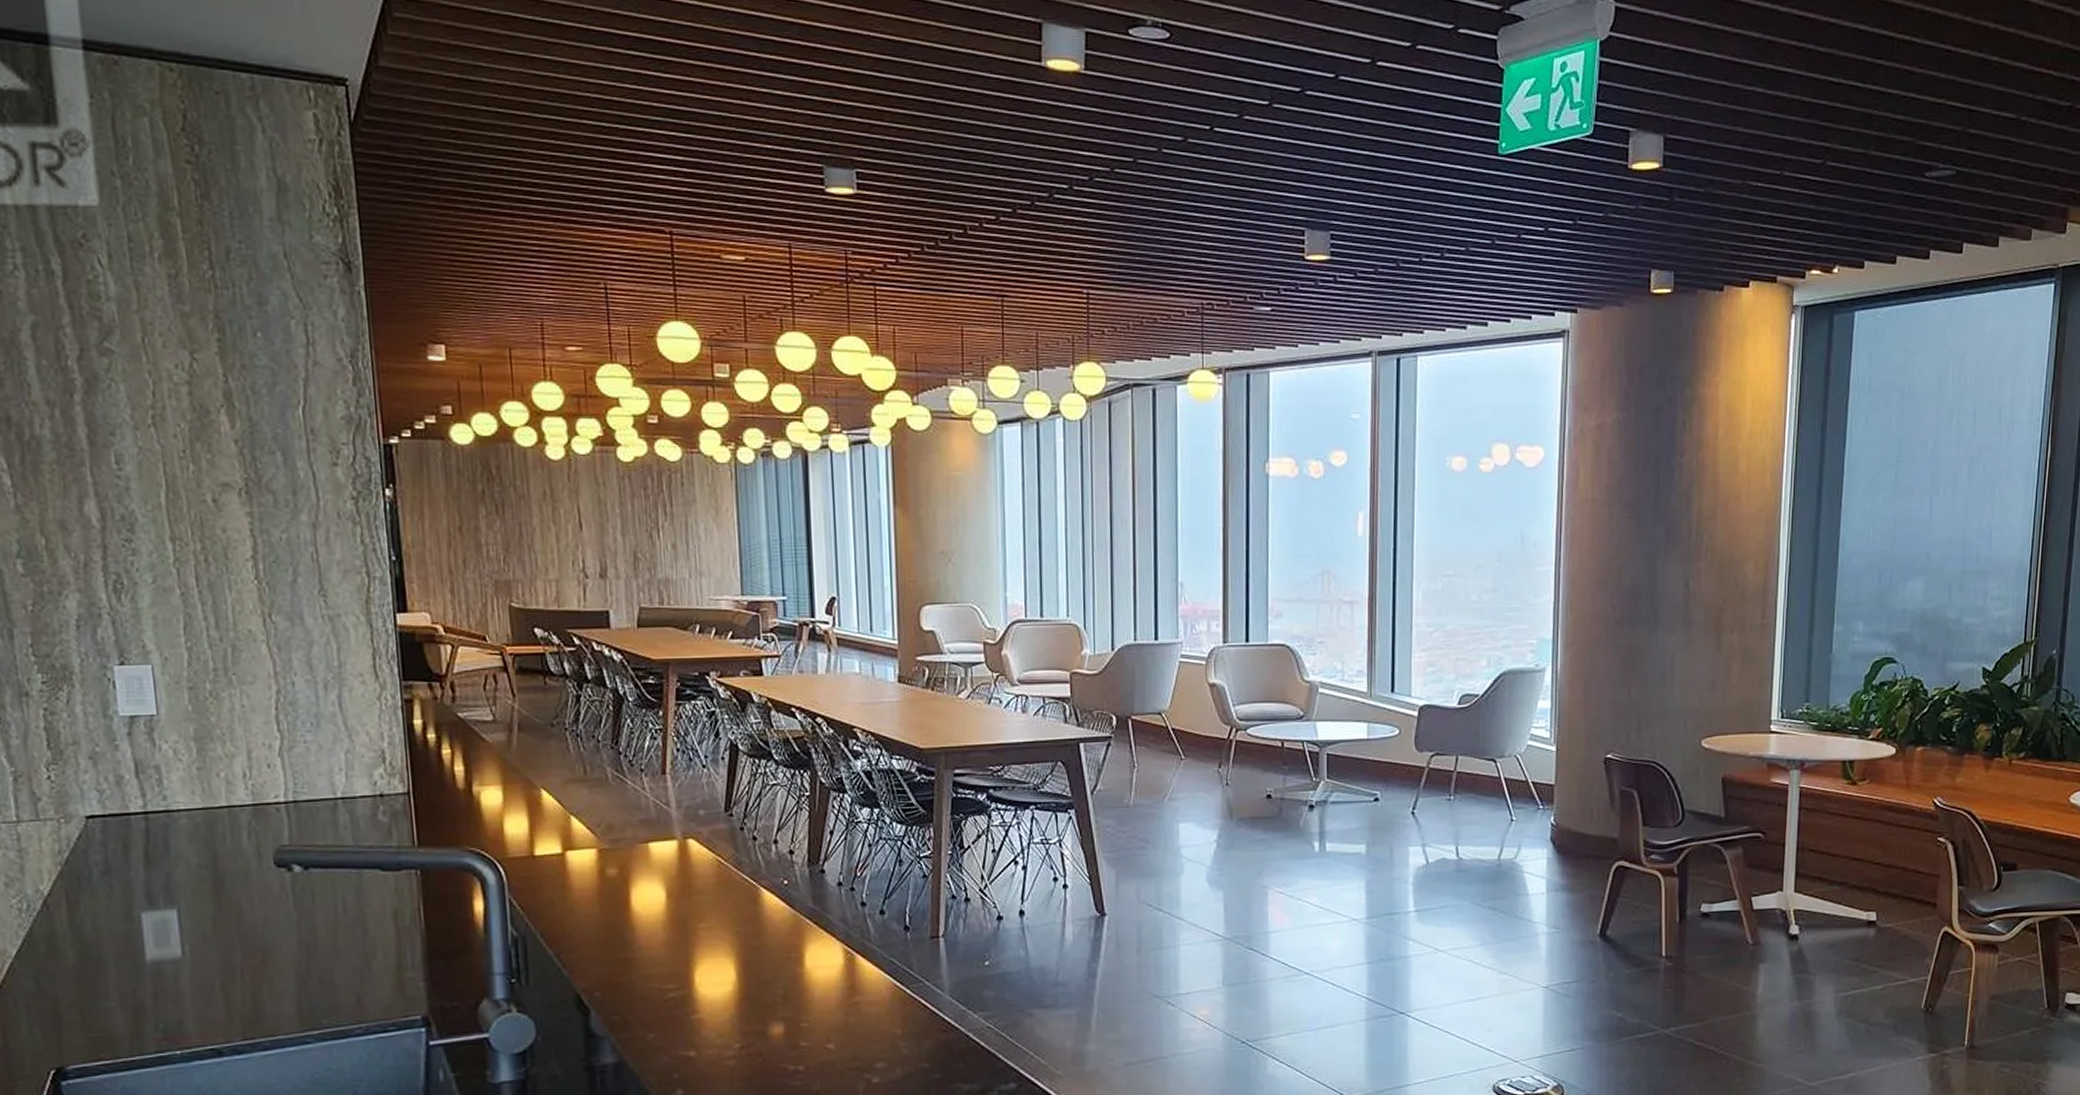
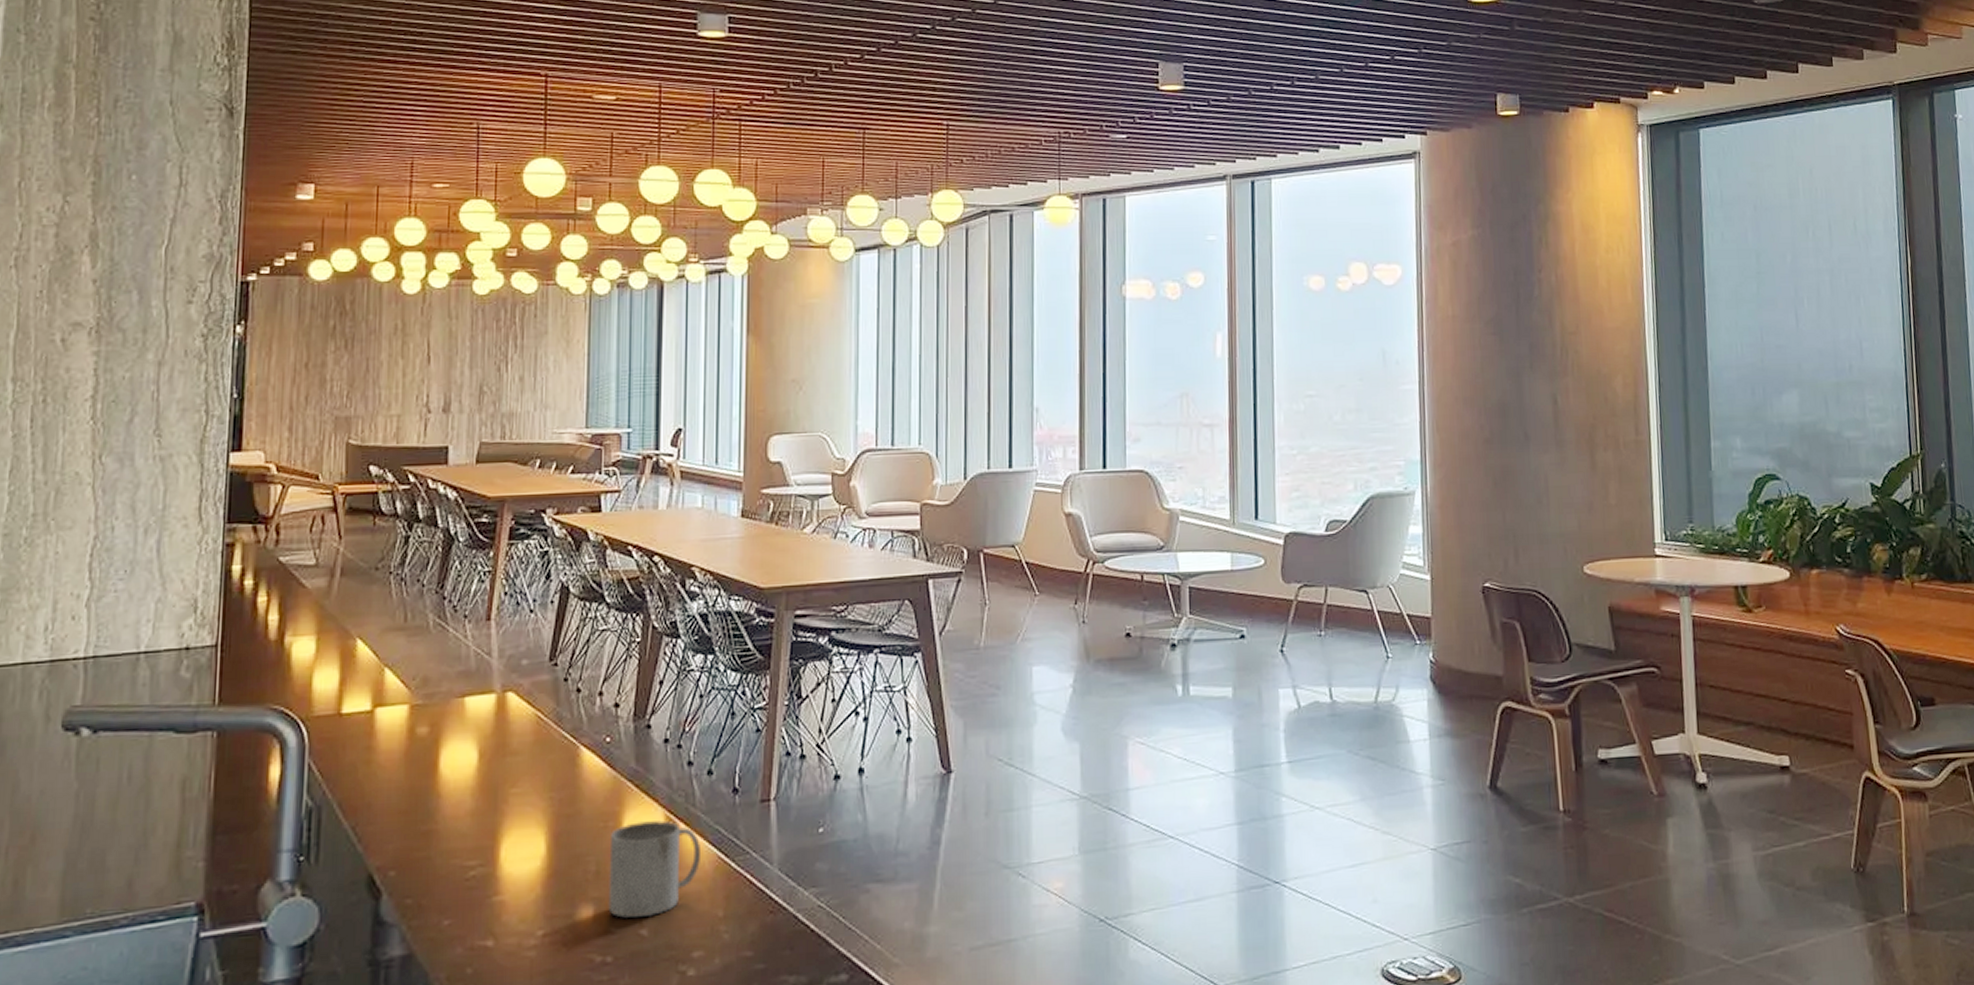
mug: none [794,953,879,1034] -> present [608,820,702,918]

